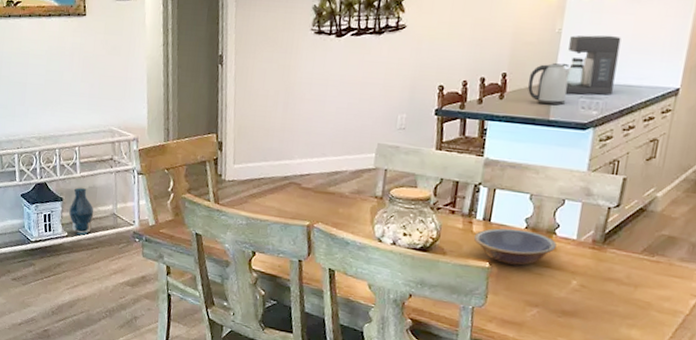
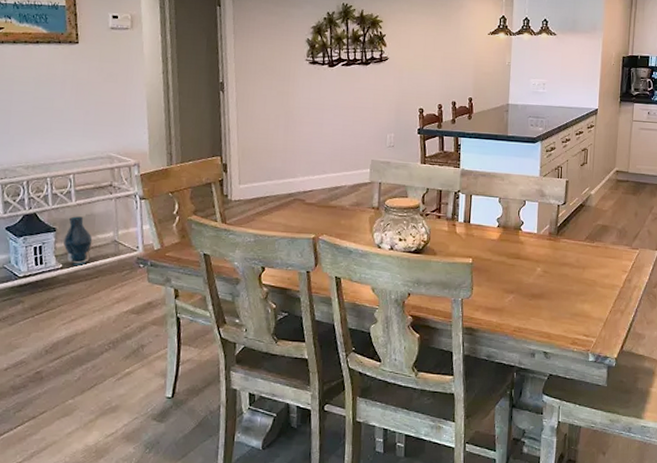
bowl: present [473,228,557,266] -> none [457,227,523,259]
kettle: present [527,63,570,106] -> none [489,90,519,124]
coffee maker: present [561,35,622,96] -> none [513,67,554,115]

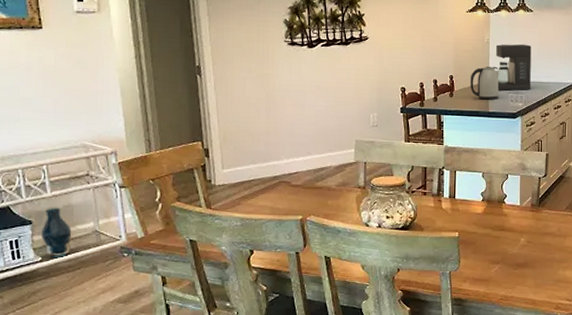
kettle: none [489,90,519,124] -> present [470,66,499,100]
coffee maker: none [513,67,554,115] -> present [492,44,532,91]

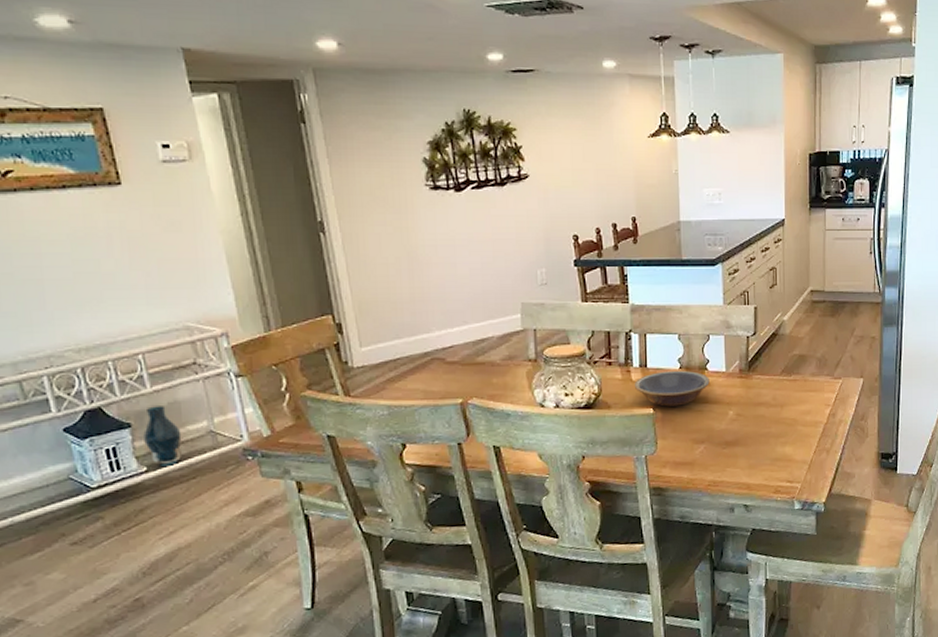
bowl: none [443,202,506,232] -> present [634,370,710,407]
kettle: present [470,66,499,100] -> none [656,204,694,245]
coffee maker: present [492,44,532,91] -> none [683,173,731,234]

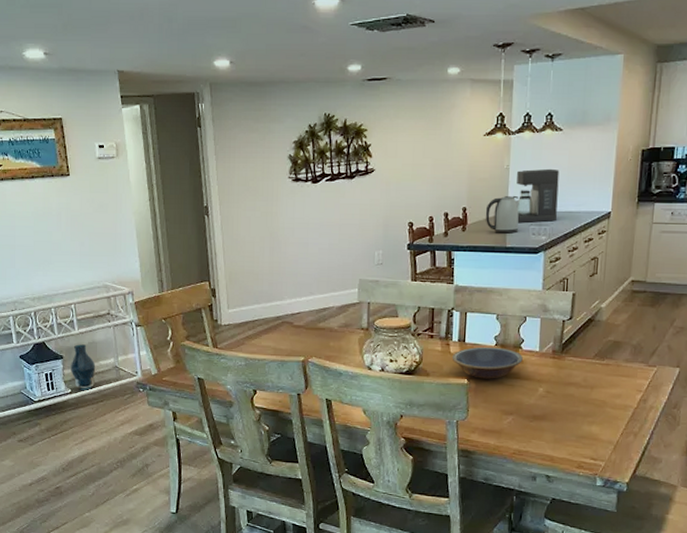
kettle: none [656,204,694,245] -> present [485,196,520,234]
coffee maker: none [683,173,731,234] -> present [512,168,560,224]

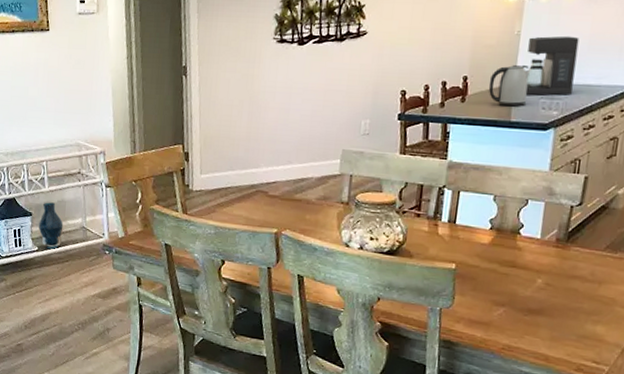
bowl: present [452,346,523,379] -> none [439,229,521,266]

